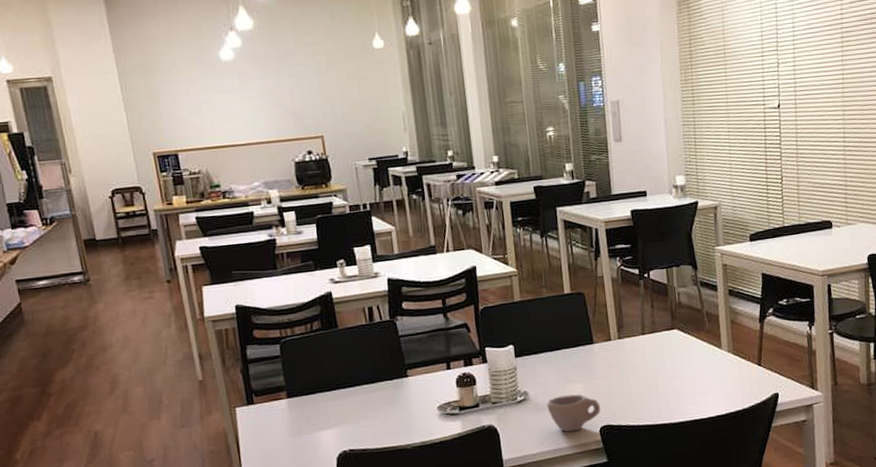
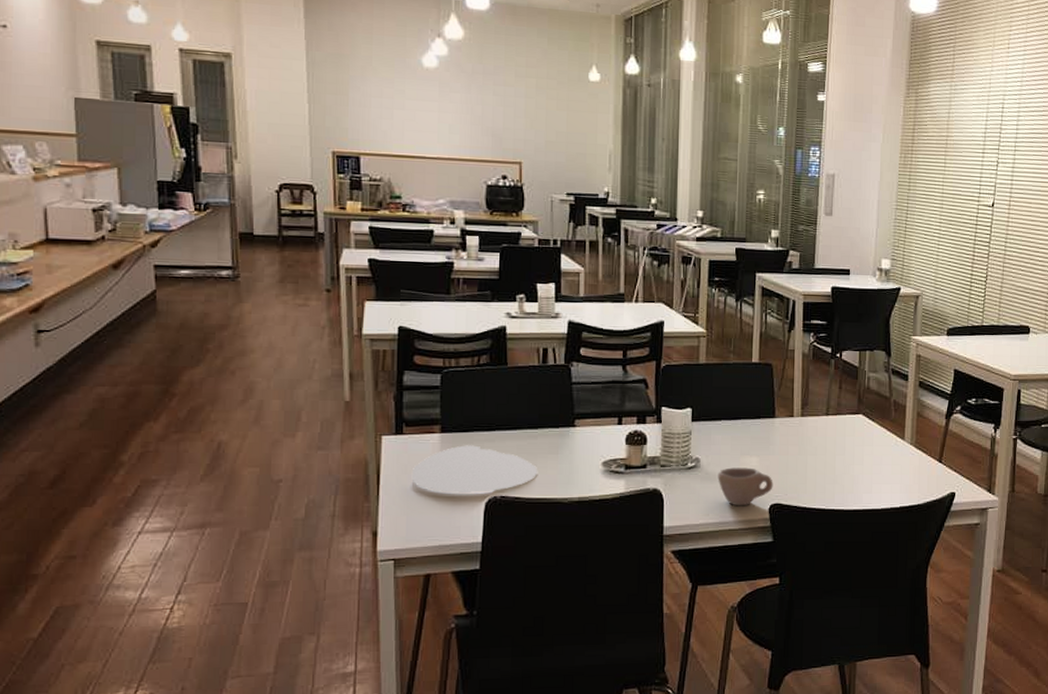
plate: none [267,406,380,453] -> present [411,445,538,493]

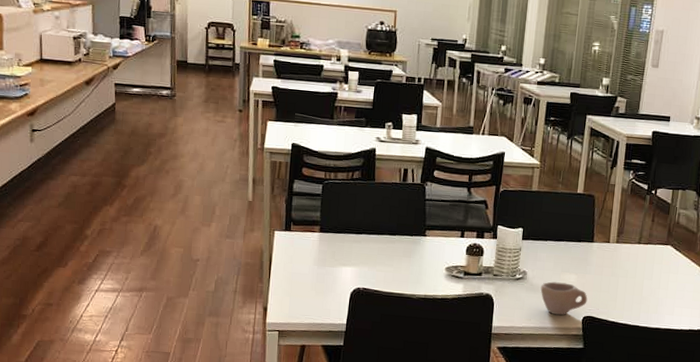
plate: present [411,445,538,493] -> none [295,244,394,284]

